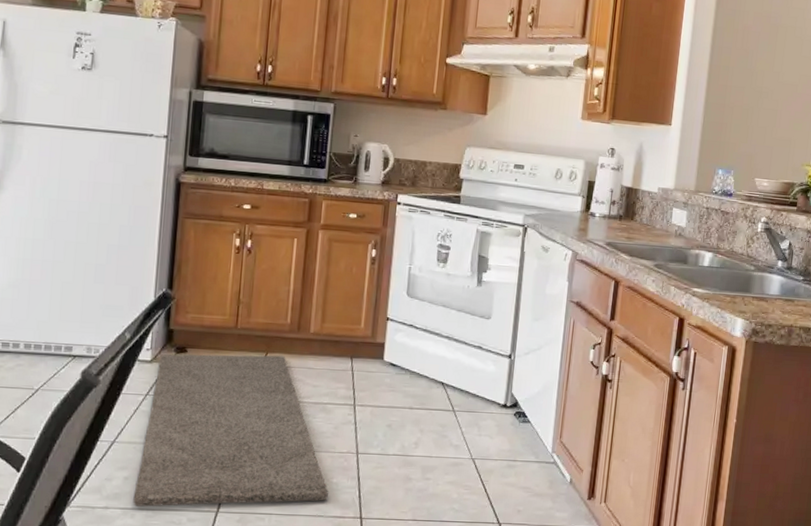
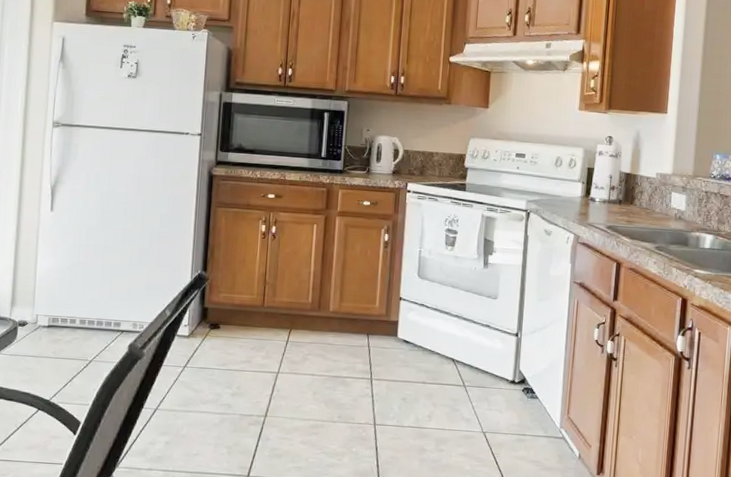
rug: present [133,353,328,507] -> none [173,329,349,470]

